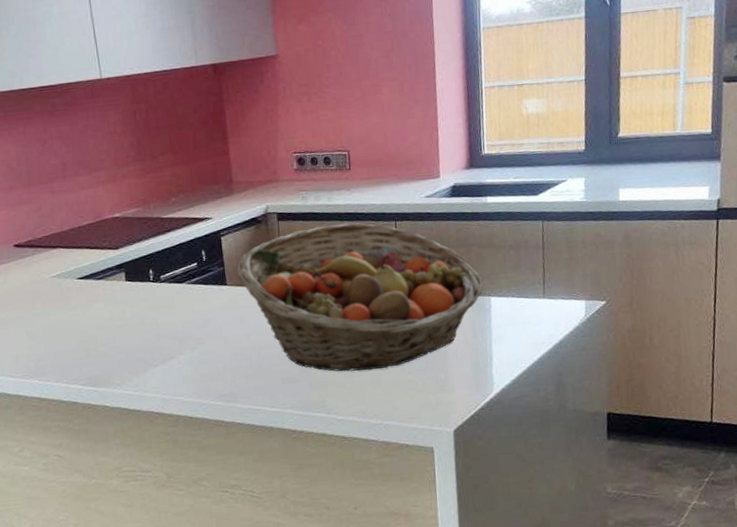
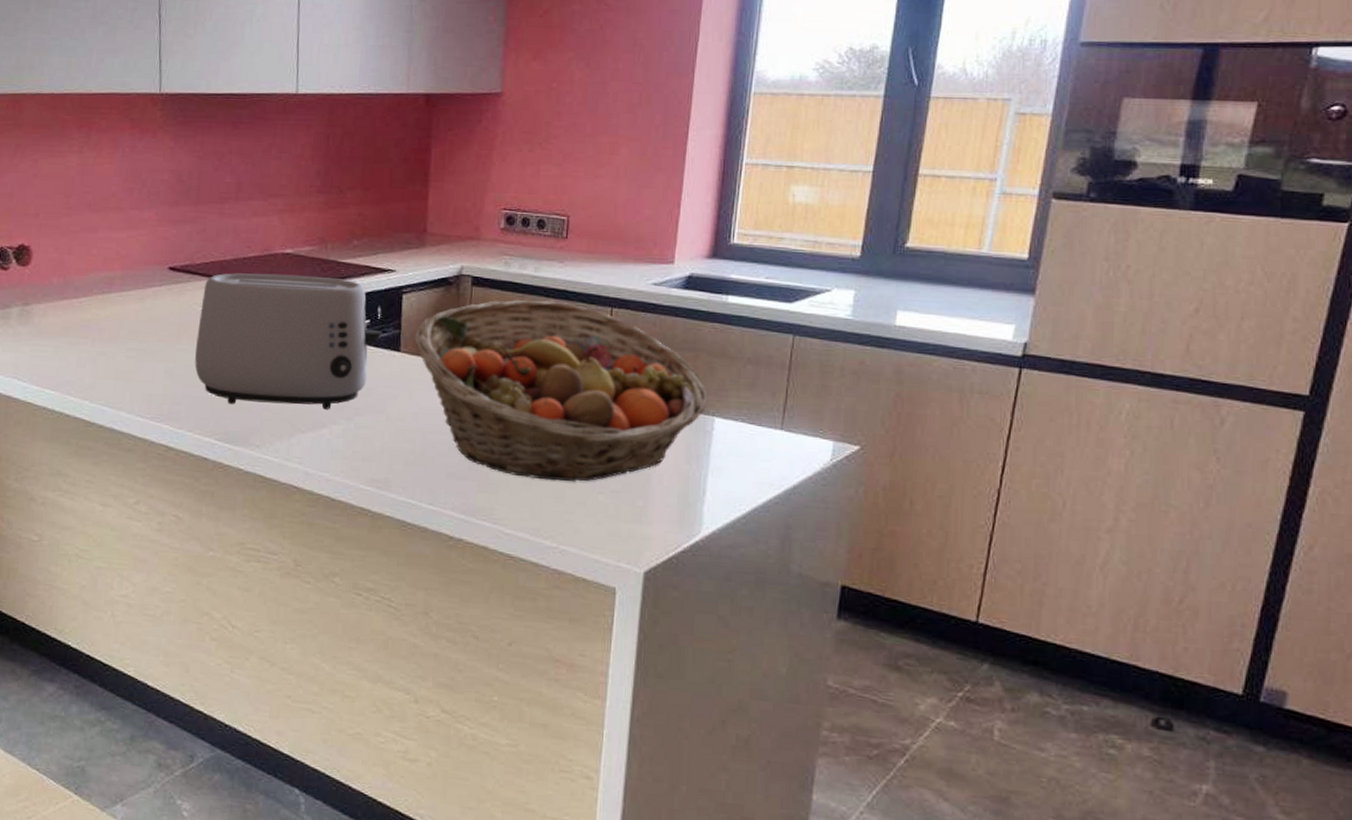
toaster: none [48,232,210,353] -> present [195,273,383,410]

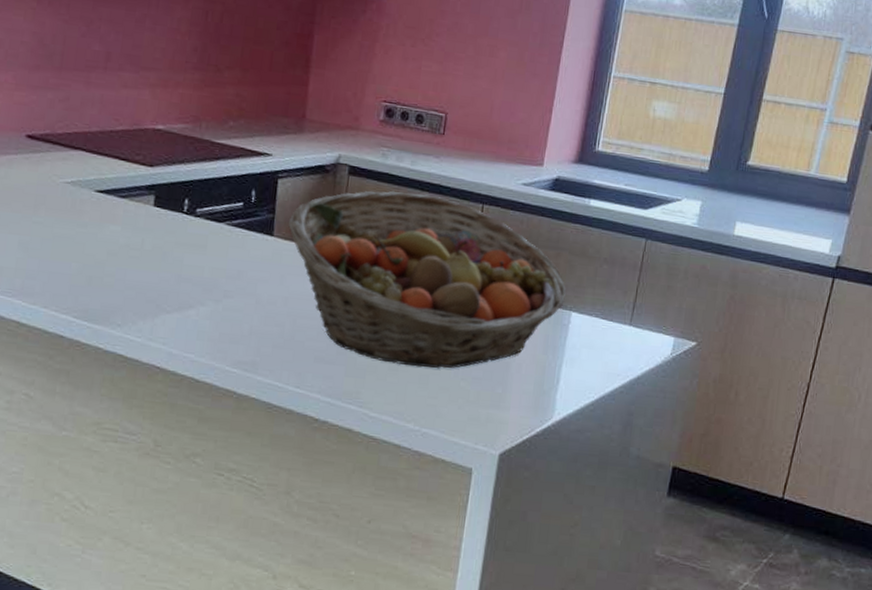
toaster: present [195,273,383,410] -> none [52,145,256,291]

